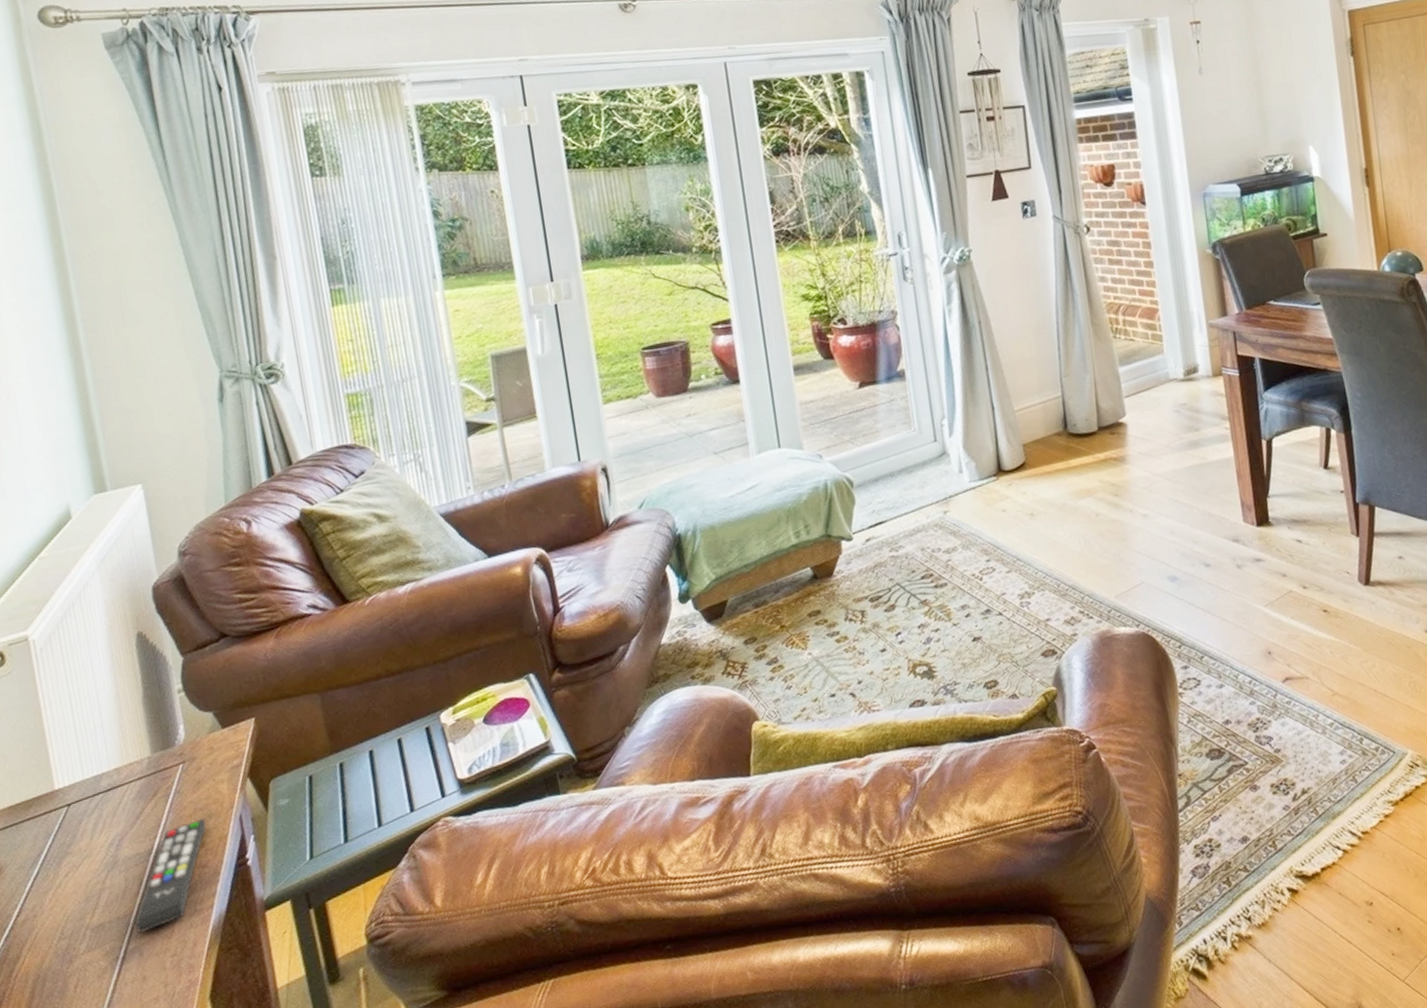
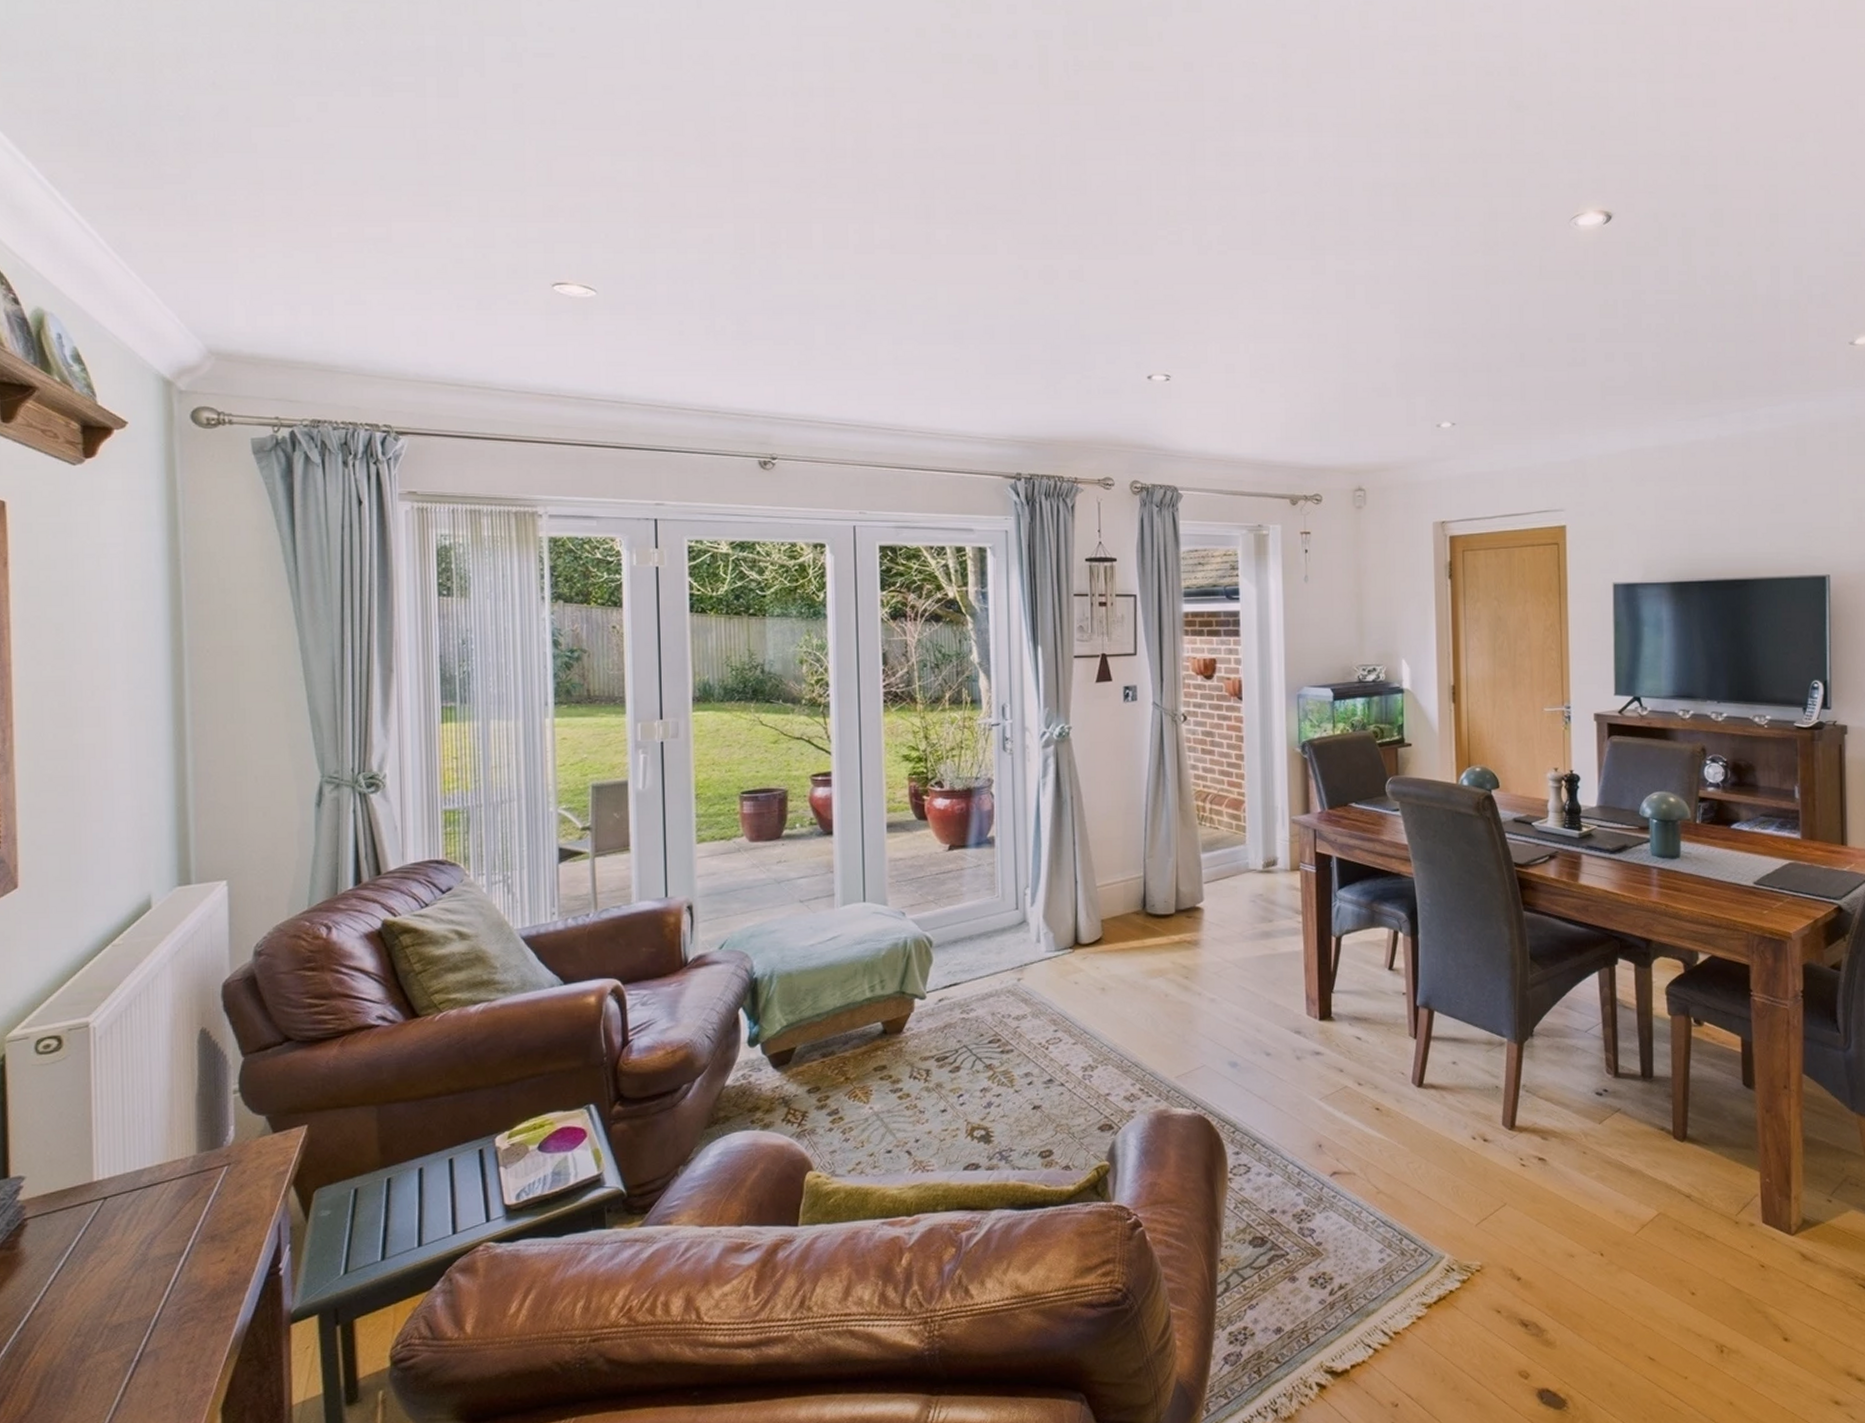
remote control: present [134,818,207,934] -> none [155,1223,244,1337]

